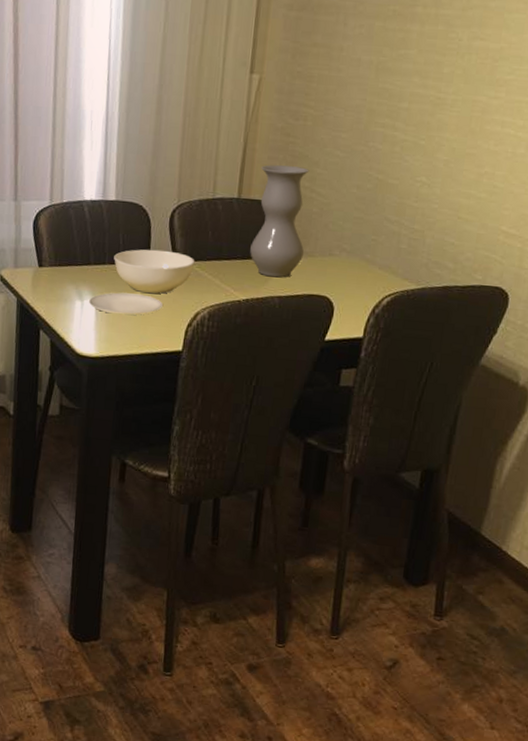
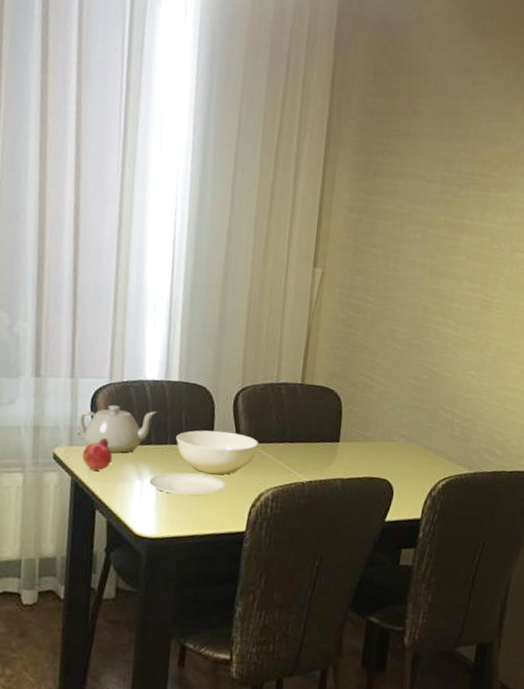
teapot: none [20,226,95,274] -> present [76,404,157,453]
fruit: none [26,259,55,292] -> present [81,437,113,471]
vase: present [250,164,310,278] -> none [313,353,370,461]

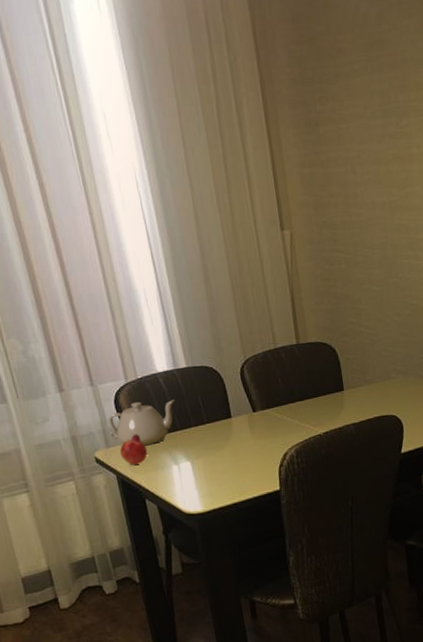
plate: present [149,472,226,496] -> none [184,447,253,471]
bowl: present [176,430,259,475] -> none [197,403,273,446]

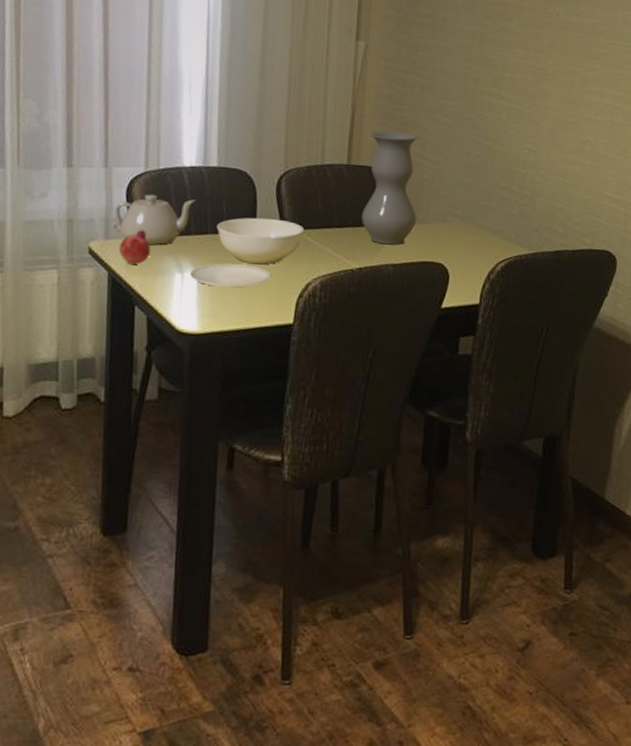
plate: none [184,447,253,471] -> present [190,263,271,288]
bowl: none [197,403,273,446] -> present [217,217,305,265]
vase: none [311,306,366,409] -> present [362,131,419,245]

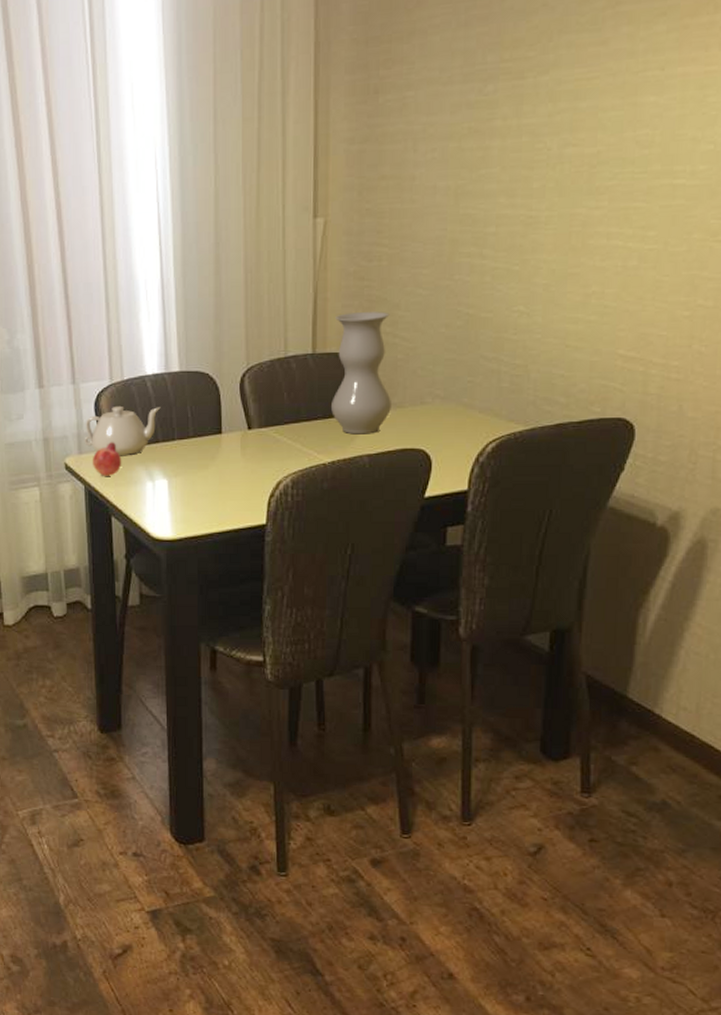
plate: present [190,263,271,288] -> none [161,468,240,492]
bowl: present [217,217,305,265] -> none [183,418,272,467]

